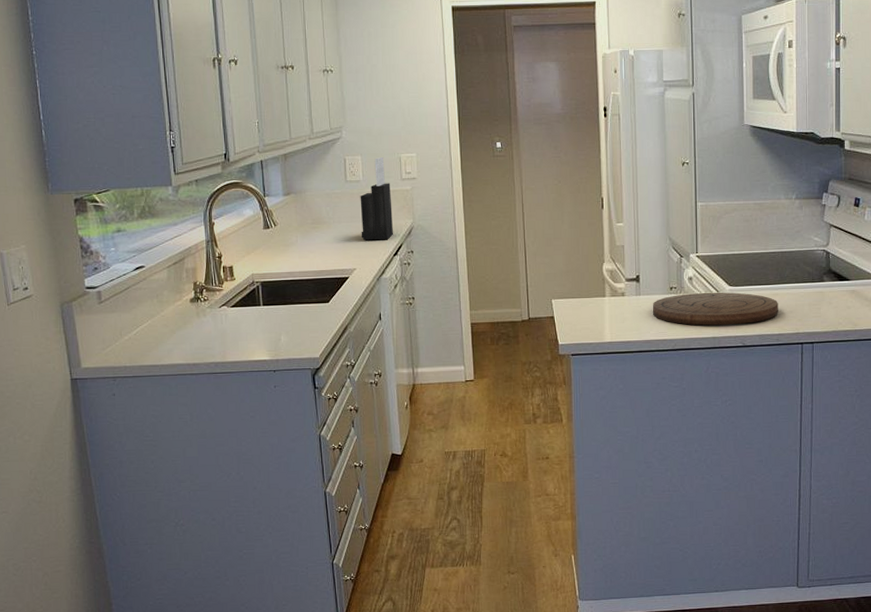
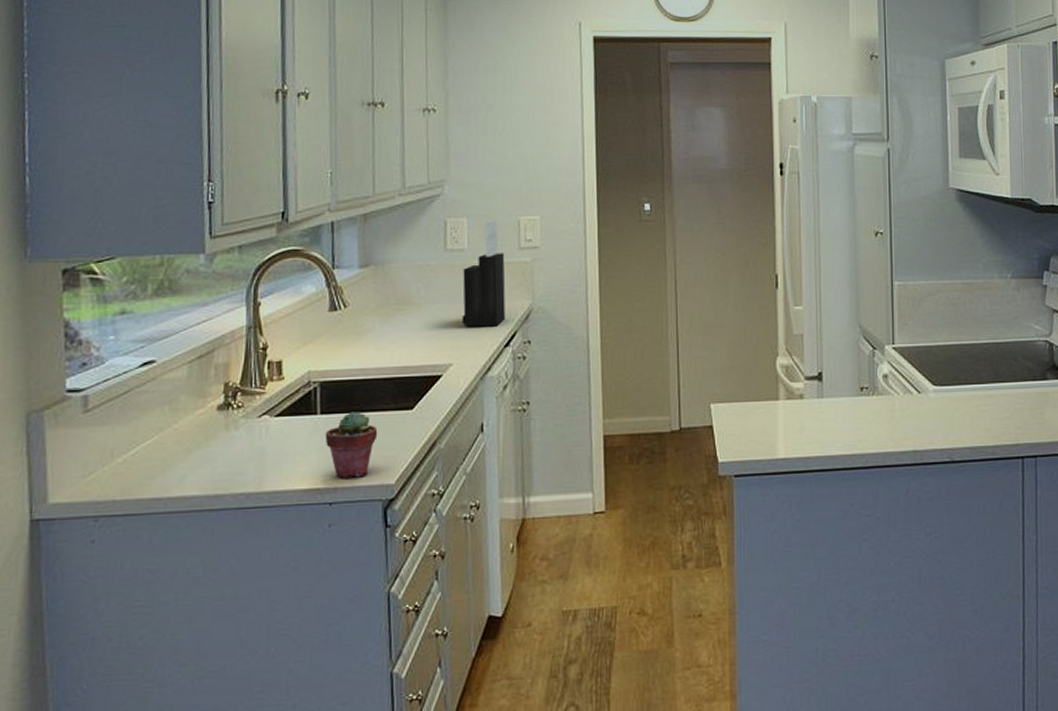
potted succulent: none [267,304,305,352] -> present [325,412,378,478]
cutting board: present [653,292,778,326] -> none [839,393,993,436]

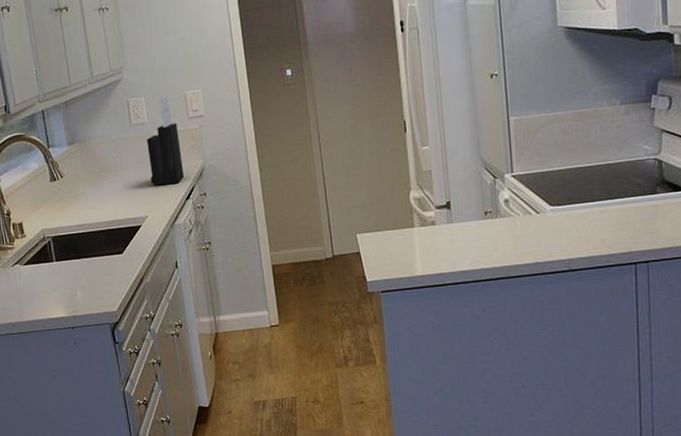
potted succulent: present [325,412,378,478] -> none [61,258,100,309]

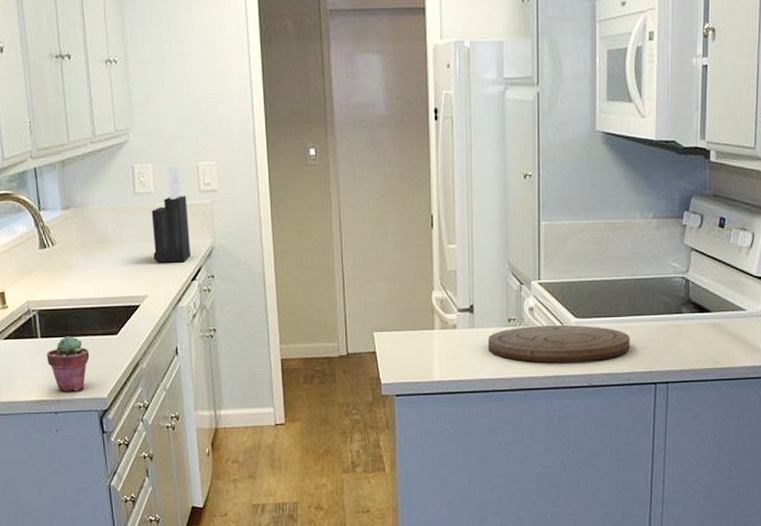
potted succulent: none [61,258,100,309] -> present [46,336,90,392]
cutting board: none [467,212,607,251] -> present [489,324,630,363]

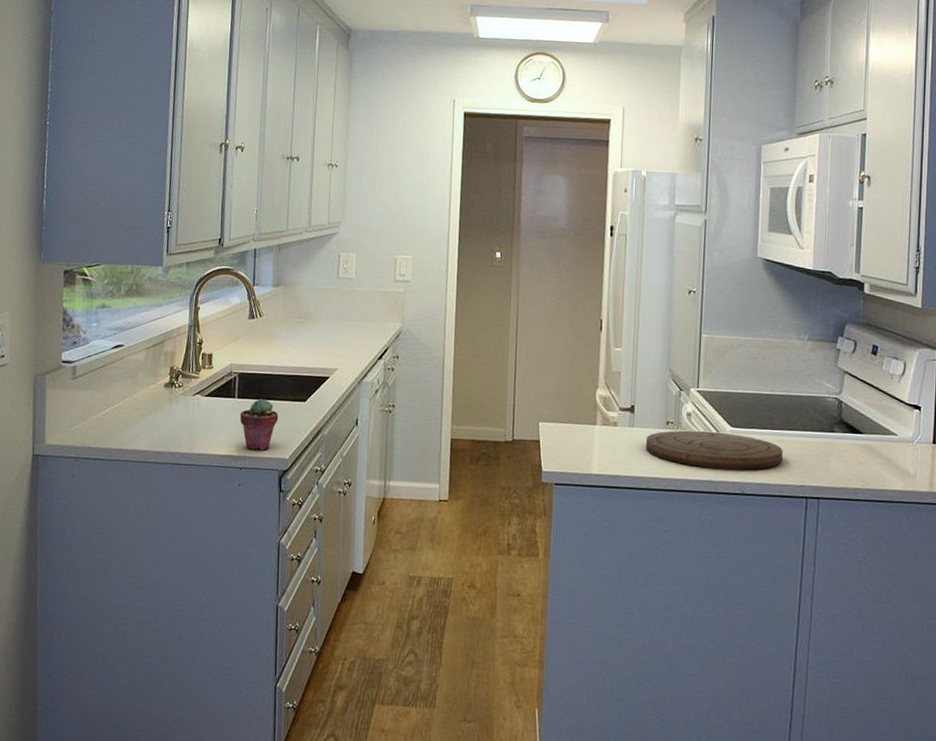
knife block: present [151,164,190,263] -> none [347,256,383,342]

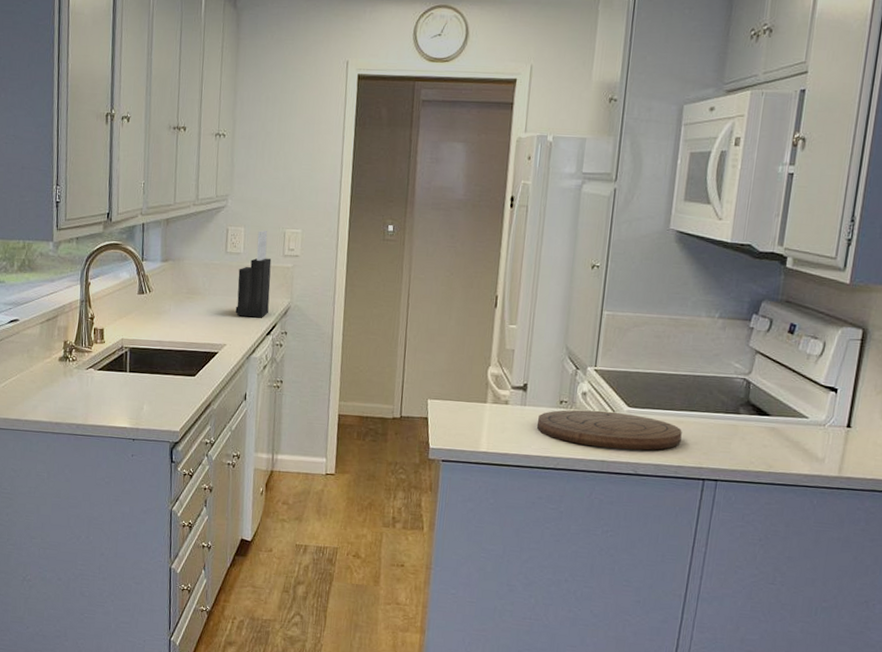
potted succulent: present [239,398,279,451] -> none [131,373,169,423]
knife block: none [347,256,383,342] -> present [235,230,272,318]

